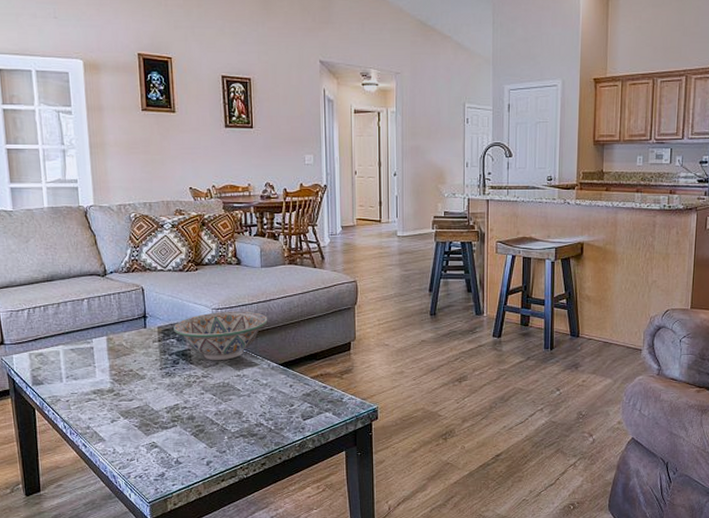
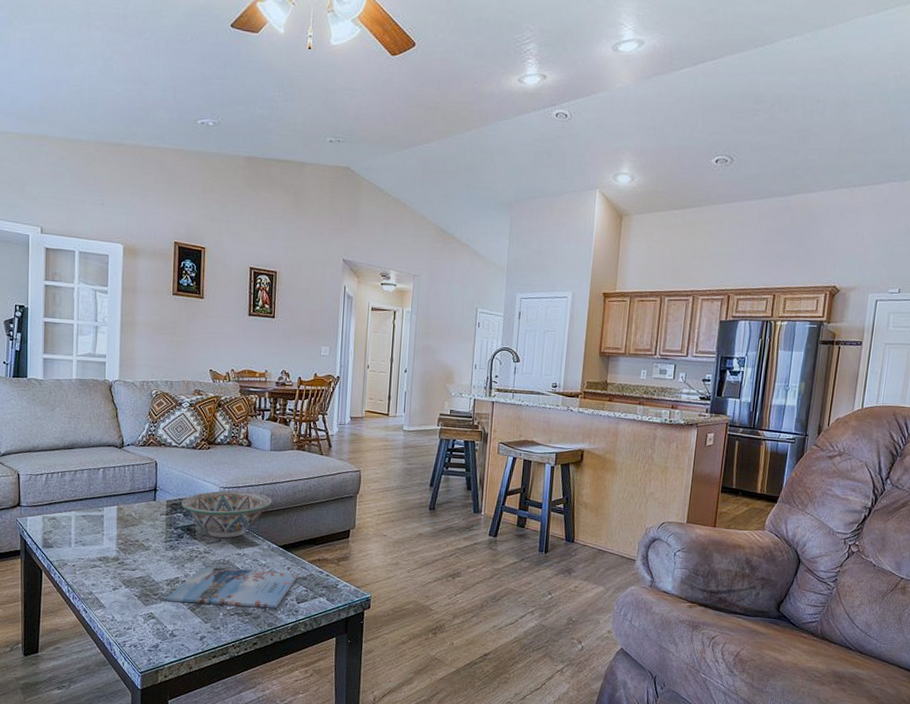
magazine: none [166,390,301,428] -> present [165,566,298,609]

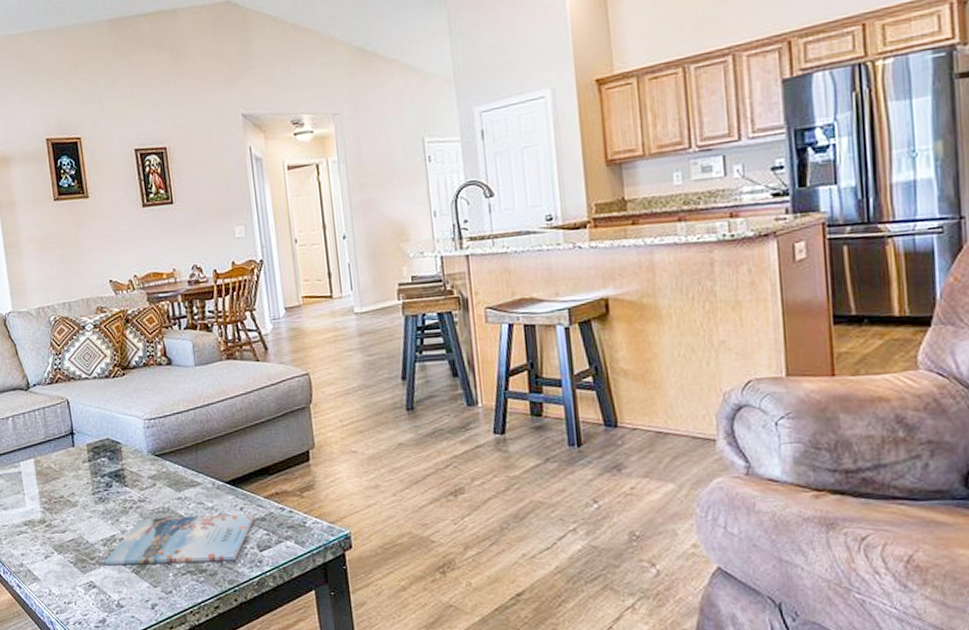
decorative bowl: present [181,490,272,539] -> none [103,419,208,482]

